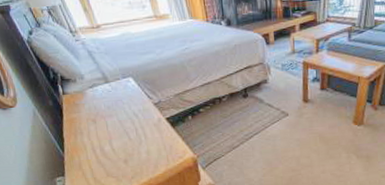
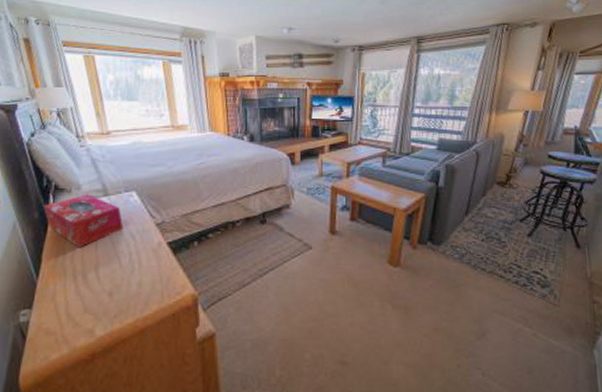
tissue box: none [56,82,127,128] -> present [44,194,124,249]

